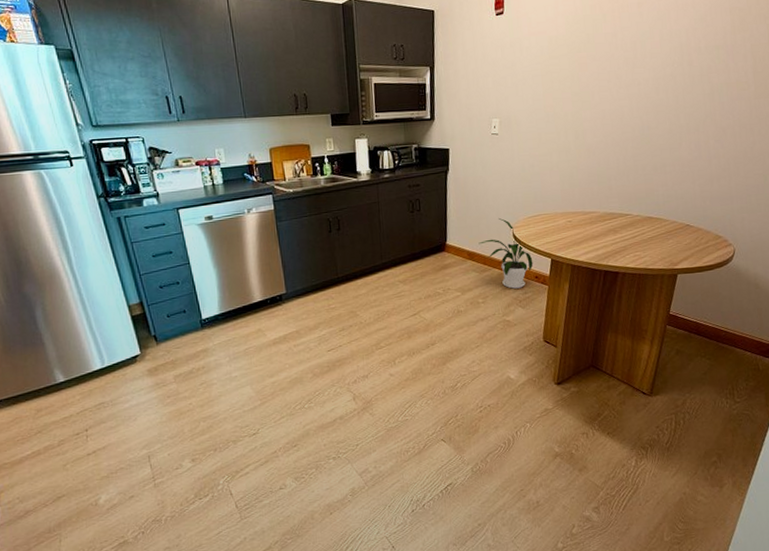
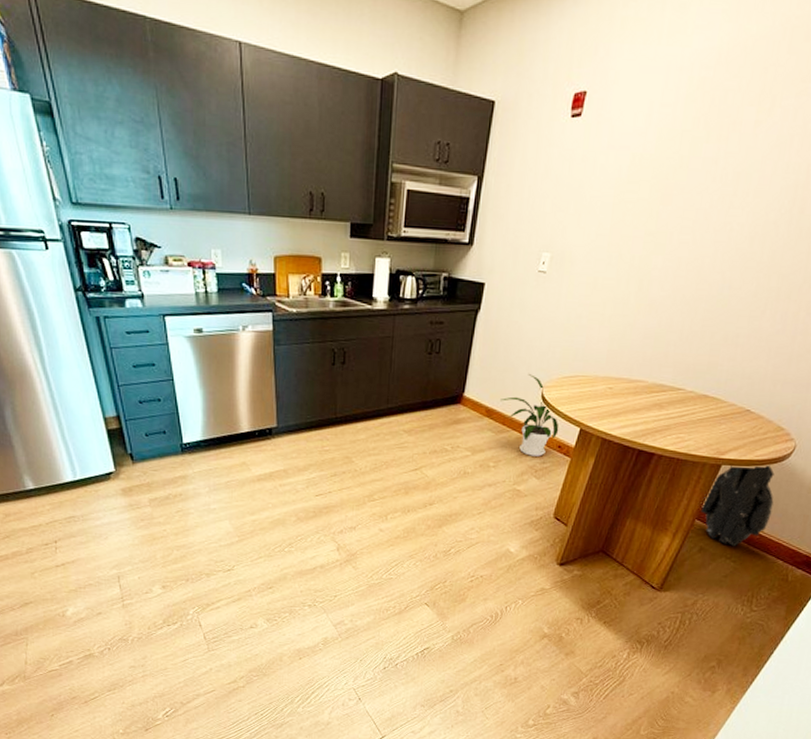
backpack: none [667,269,730,346] -> present [700,465,774,547]

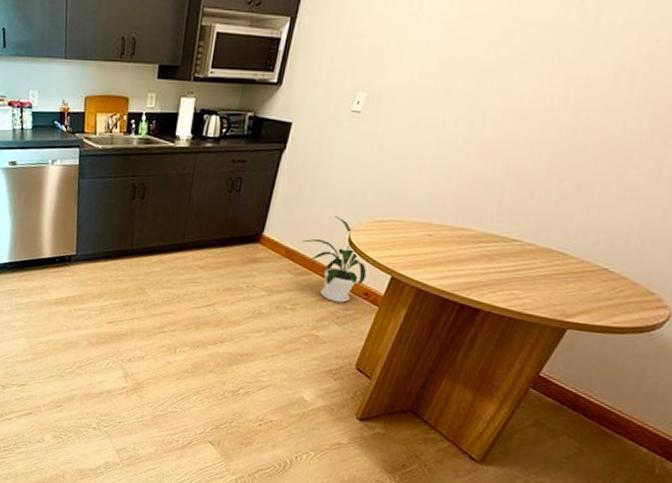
backpack: present [700,465,774,547] -> none [537,331,639,425]

